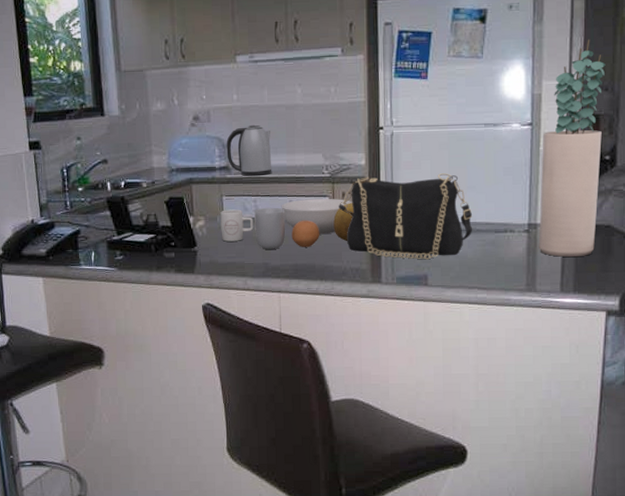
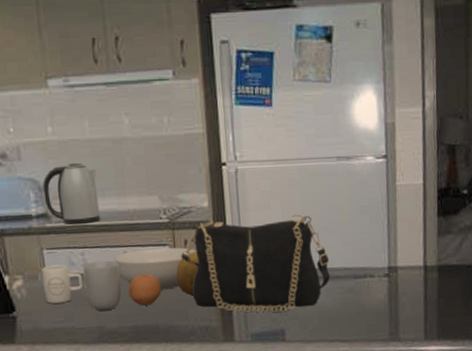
vase: present [538,39,606,258] -> none [398,61,459,302]

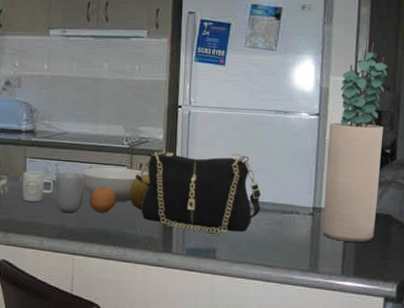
kettle: present [42,162,101,225] -> none [33,93,76,142]
vase: none [398,61,459,302] -> present [322,42,388,243]

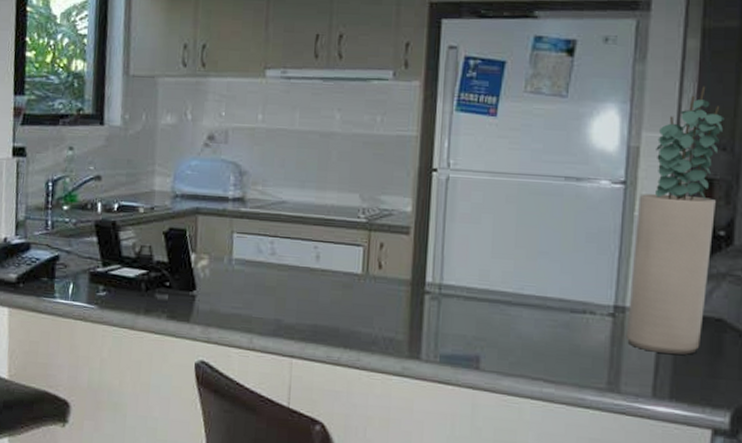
mug: present [22,171,54,202] -> none [227,249,268,289]
cup: present [54,172,85,212] -> none [268,251,308,304]
bowl: present [81,167,149,202] -> none [303,246,391,292]
fruit: present [89,186,116,213] -> none [313,271,348,306]
fruit: present [129,174,150,211] -> none [366,256,393,304]
handbag: present [136,150,262,234] -> none [374,226,543,337]

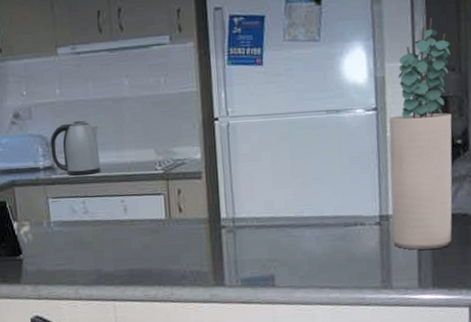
kettle: none [243,151,299,214] -> present [50,120,101,177]

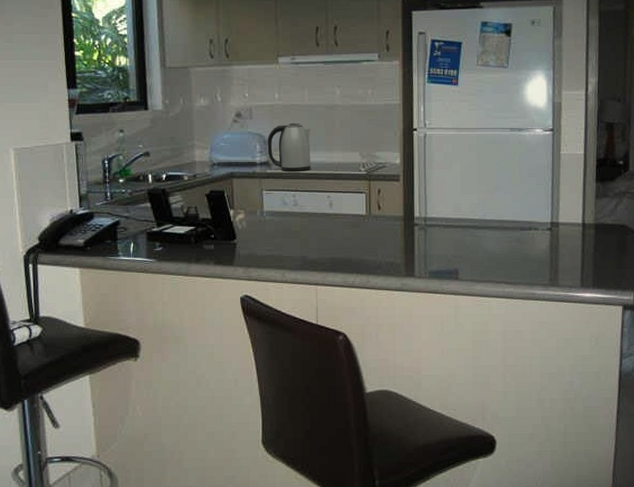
vase: present [389,17,453,250] -> none [560,54,618,255]

